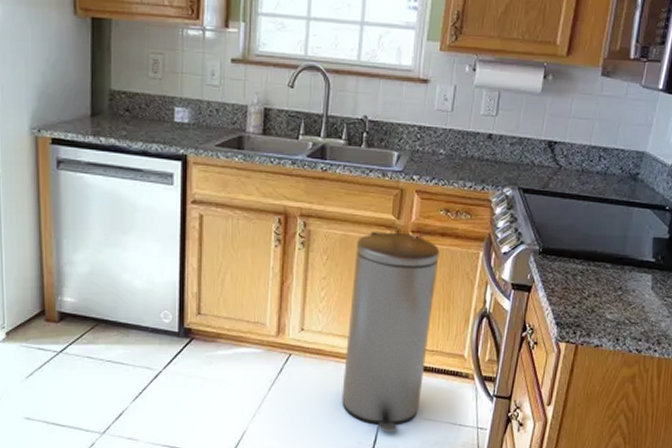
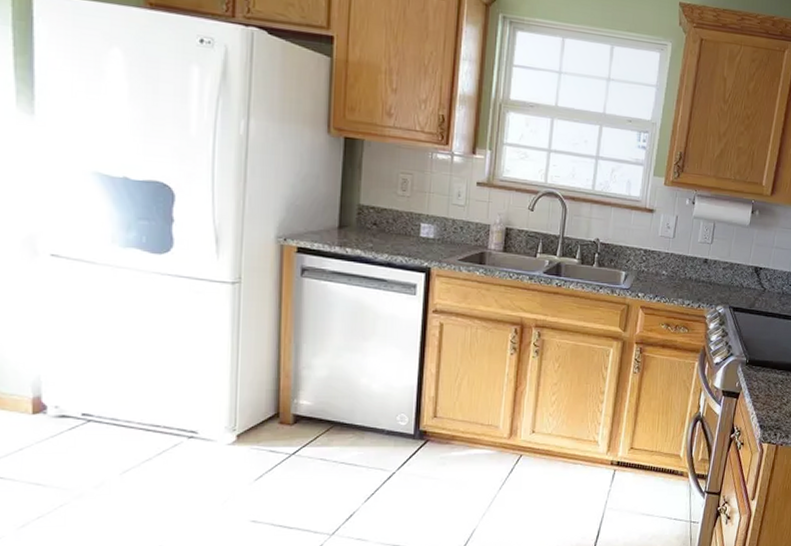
pedal bin: present [342,232,440,432] -> none [568,342,660,528]

